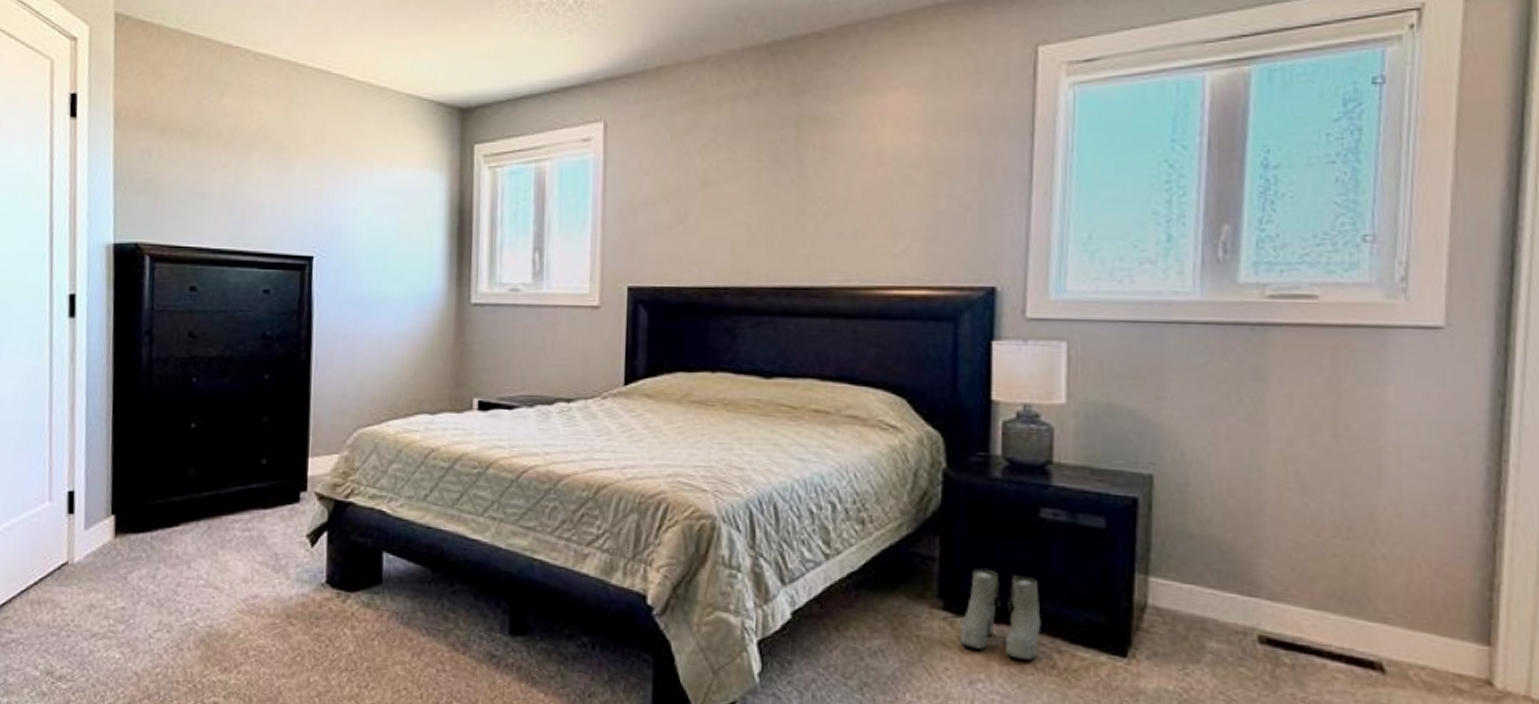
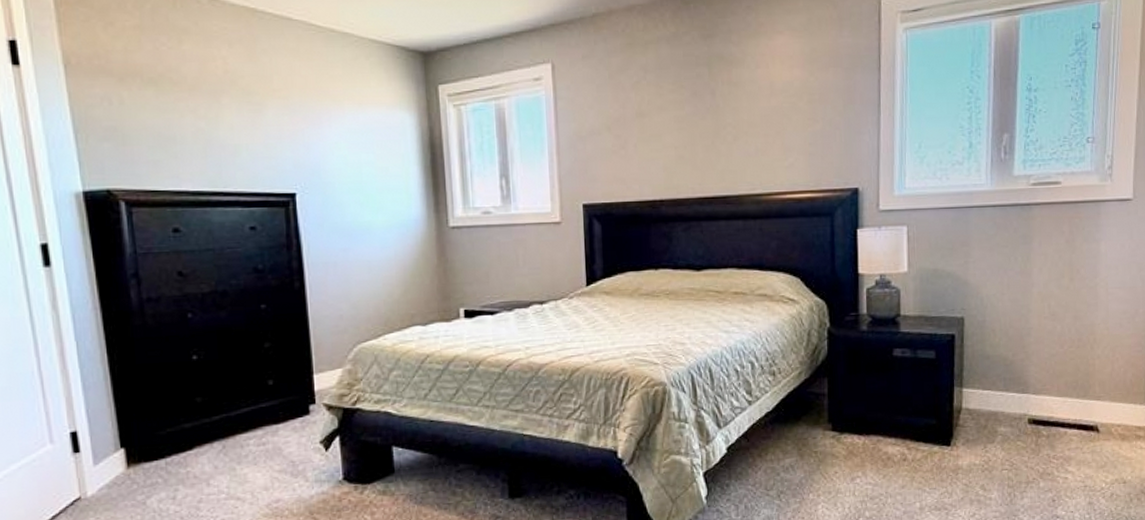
boots: present [960,568,1042,660] -> none [844,397,897,458]

